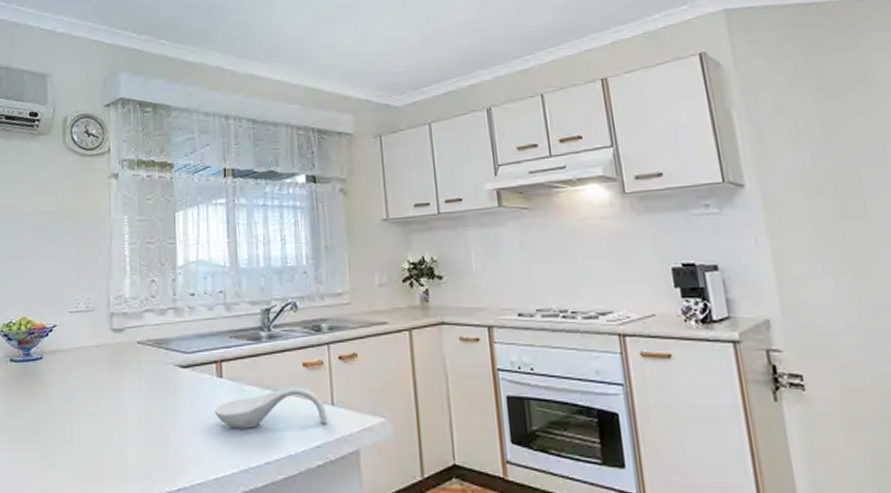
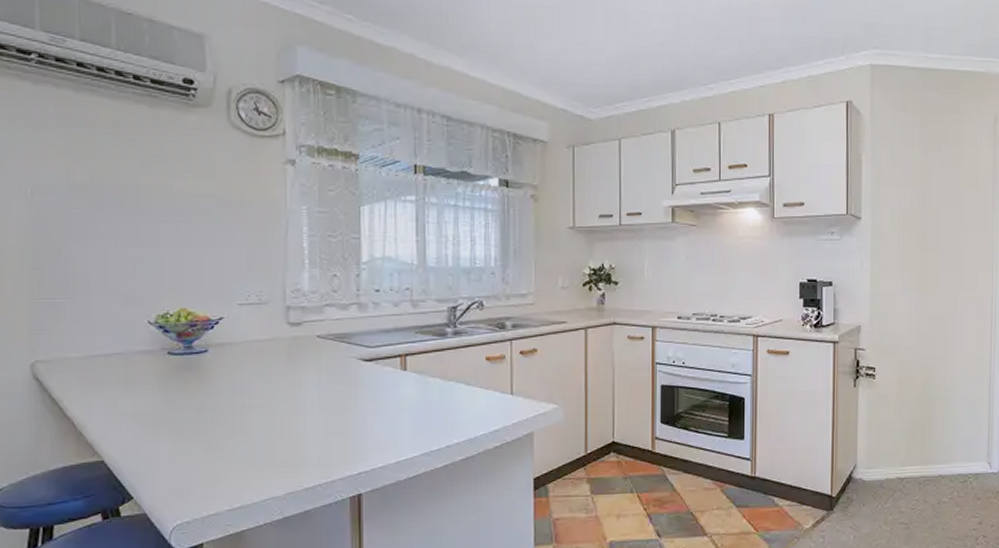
spoon rest: present [214,386,327,429] -> none [397,378,506,417]

